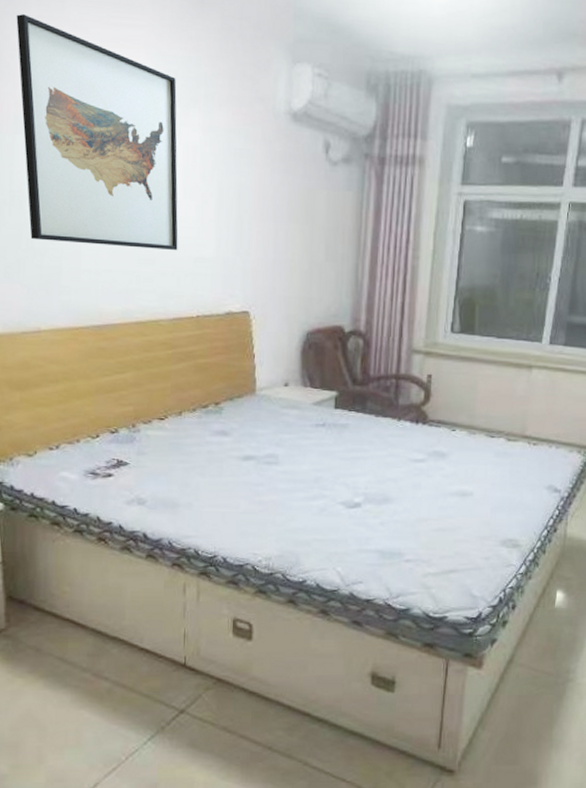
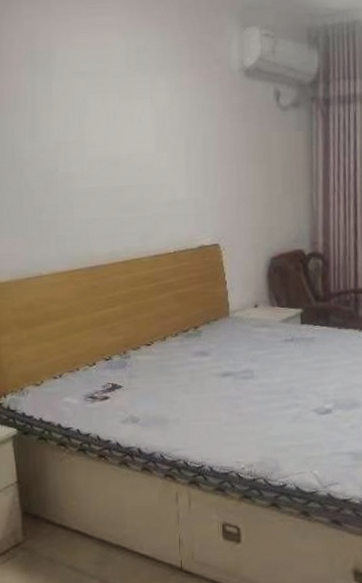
wall art: present [16,14,178,250] -> none [12,15,154,199]

